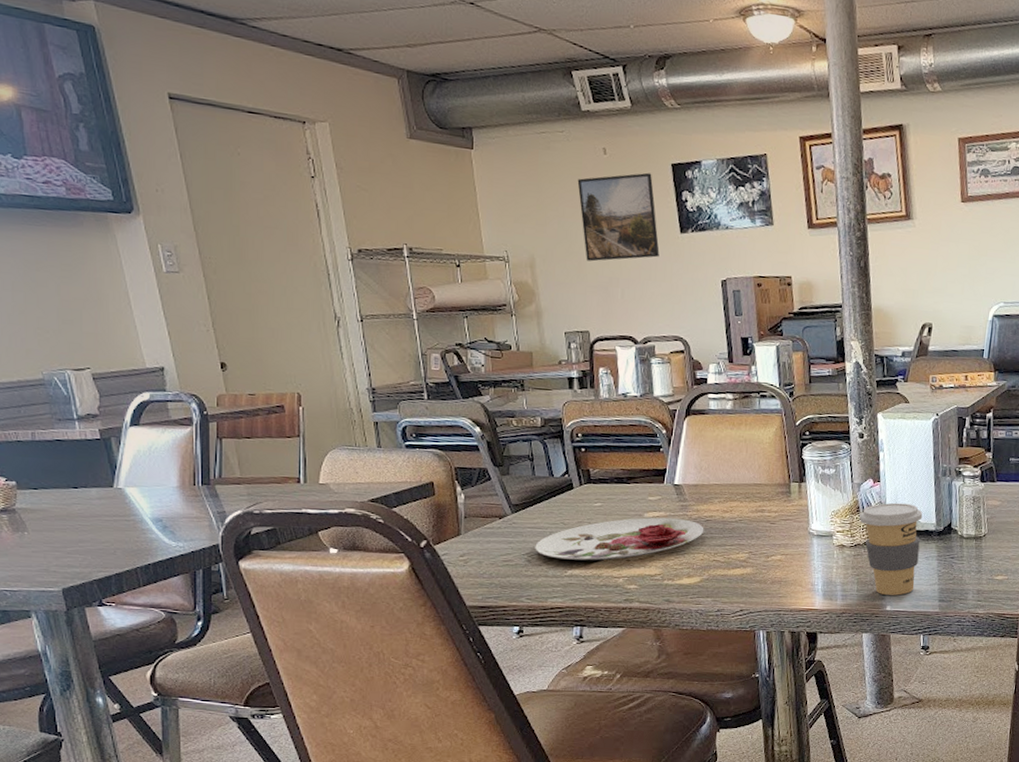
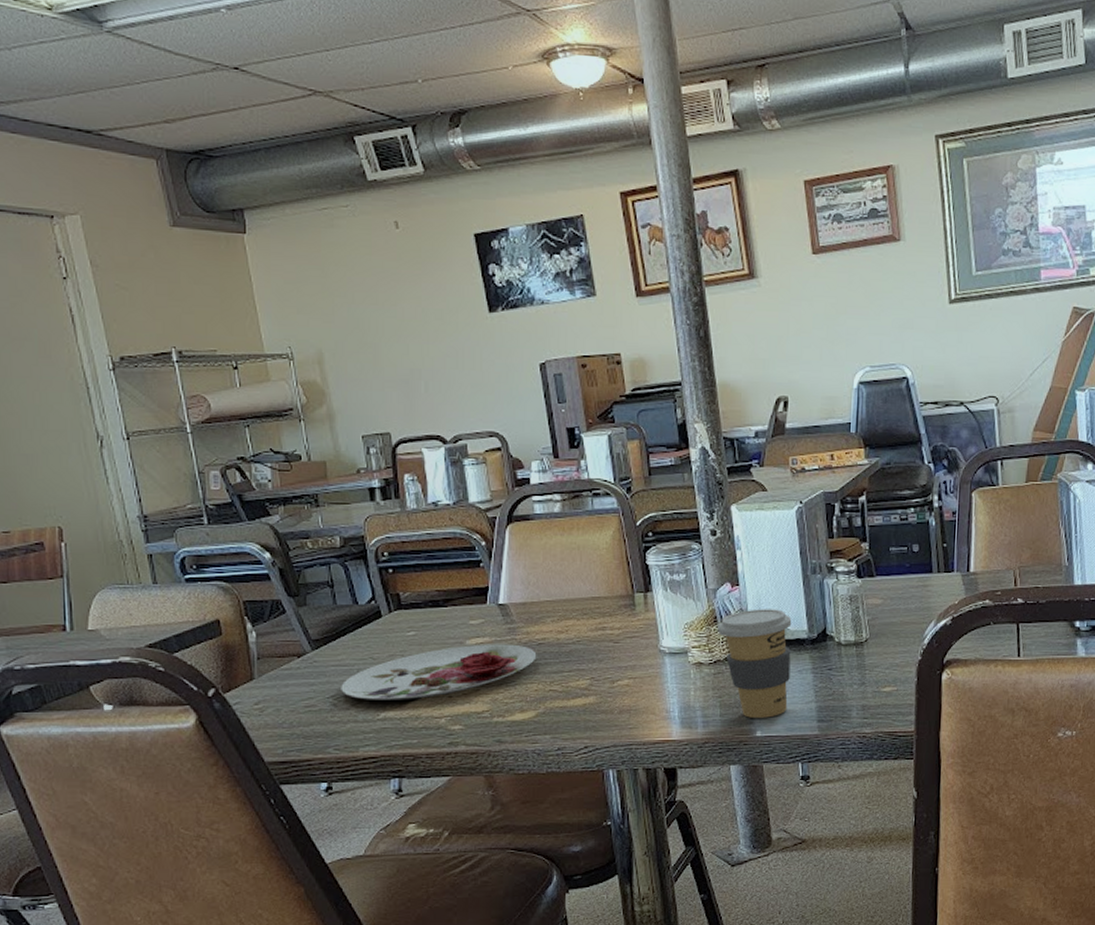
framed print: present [577,172,660,262] -> none [367,246,466,352]

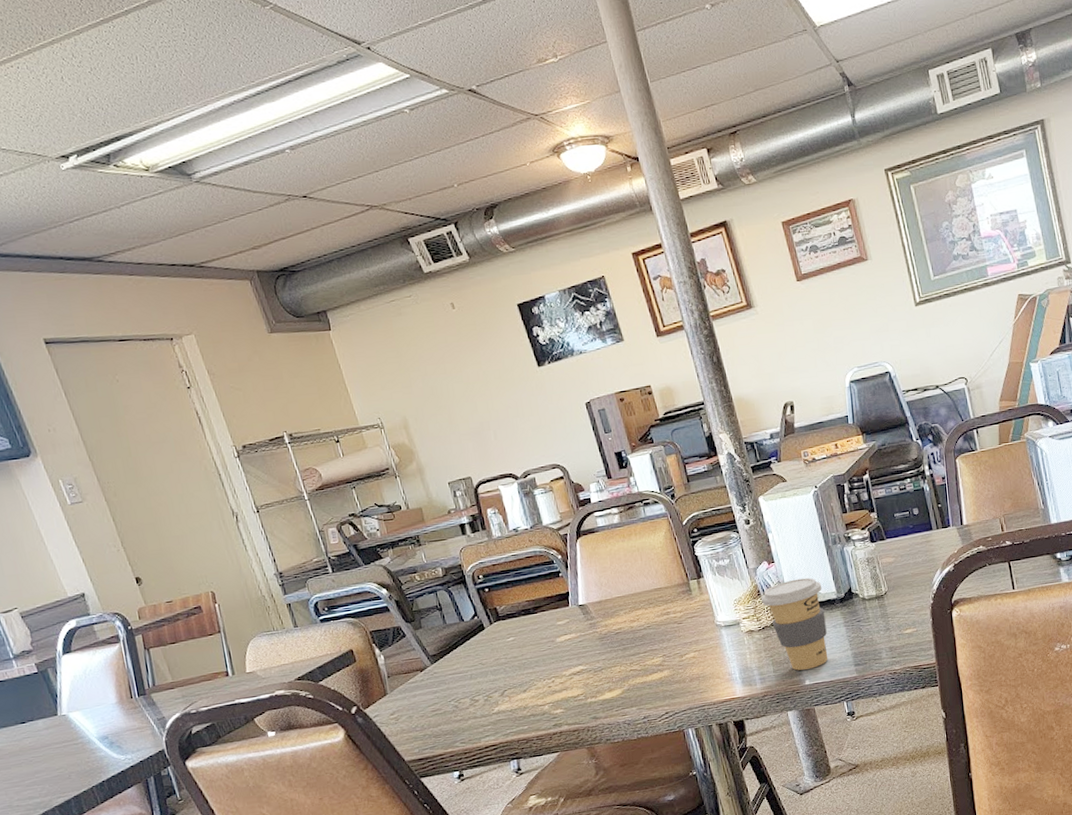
plate: present [341,644,537,700] -> none [459,636,616,699]

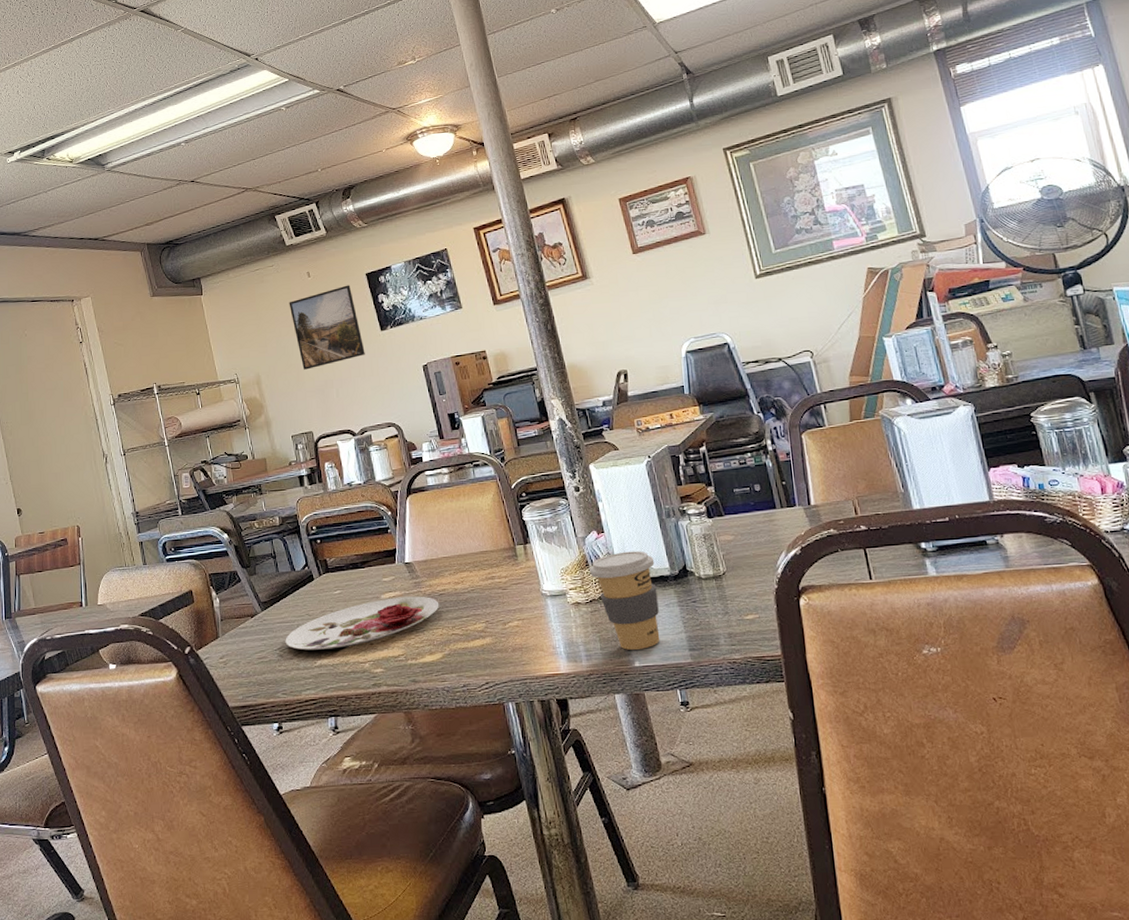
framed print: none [432,317,523,411] -> present [289,285,365,370]
plate: none [459,636,616,699] -> present [285,596,440,651]

